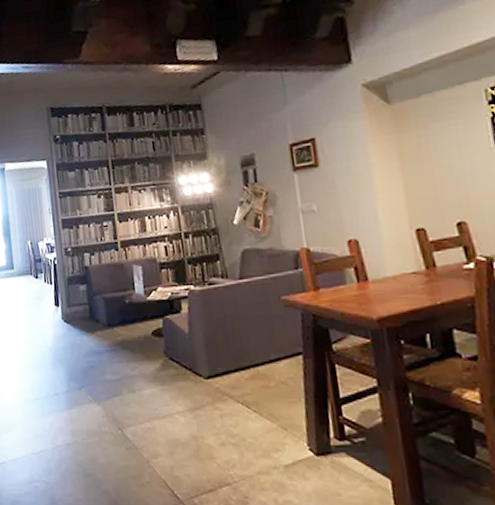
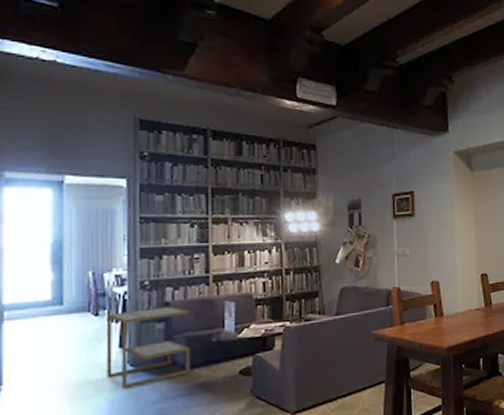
side table: none [43,269,111,341] -> present [106,306,191,389]

